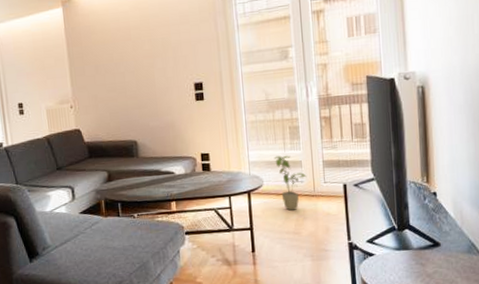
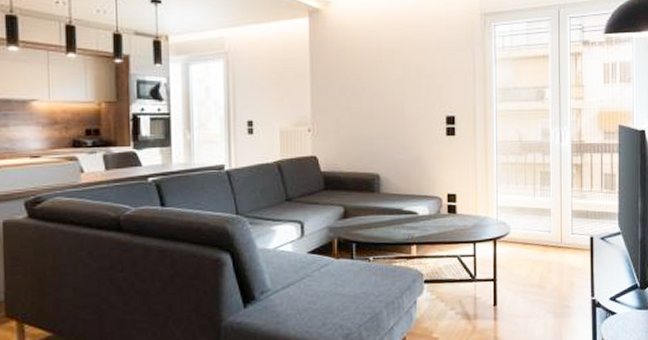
house plant: present [273,155,307,211] -> none [523,201,555,262]

